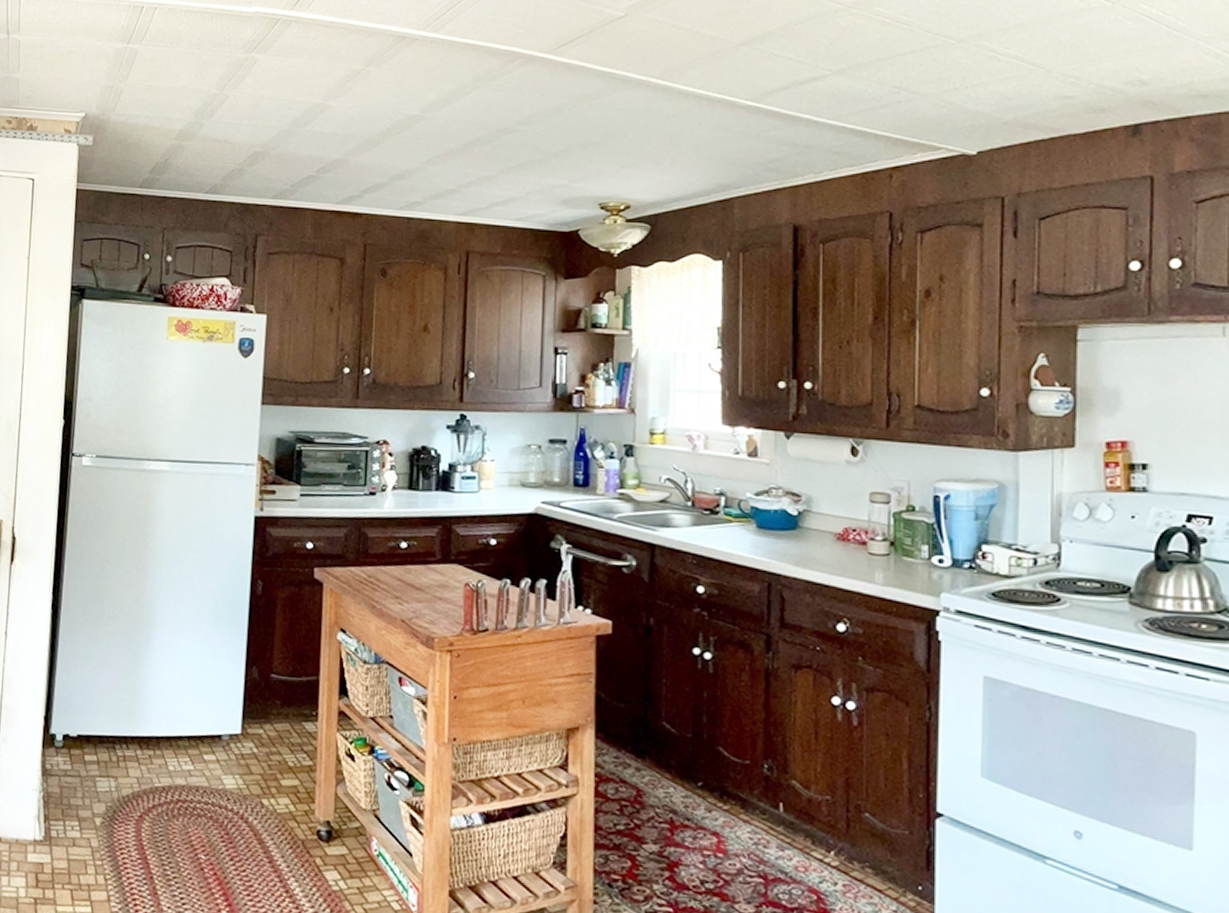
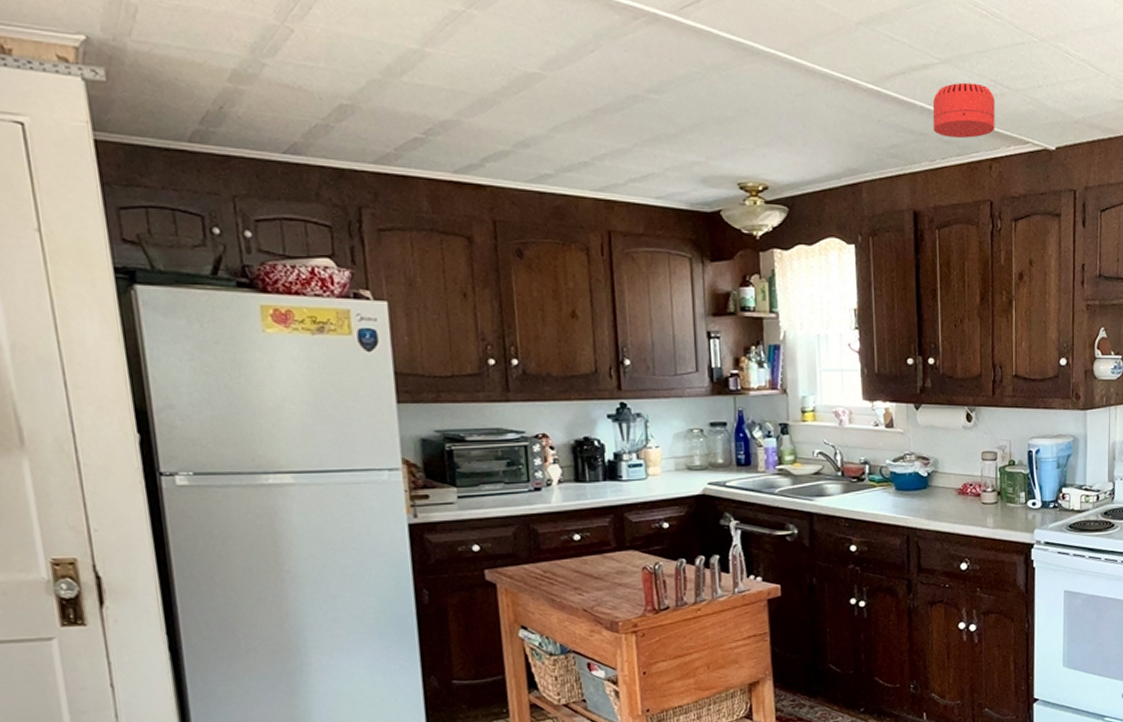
smoke detector: none [820,91,898,148] -> present [932,82,995,138]

